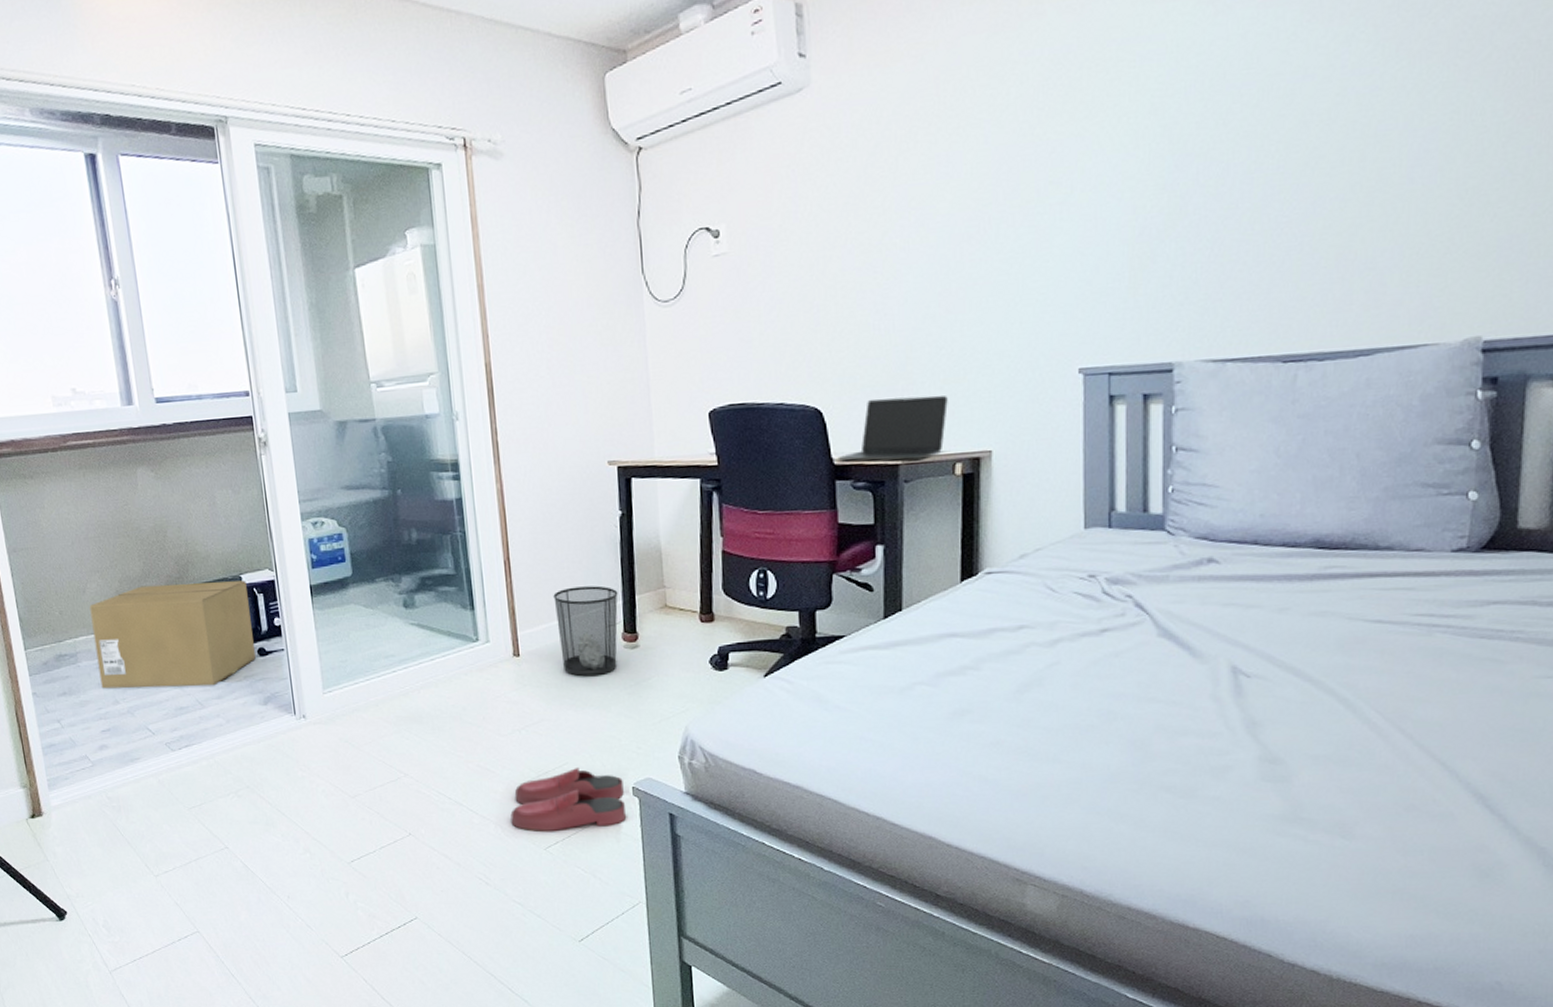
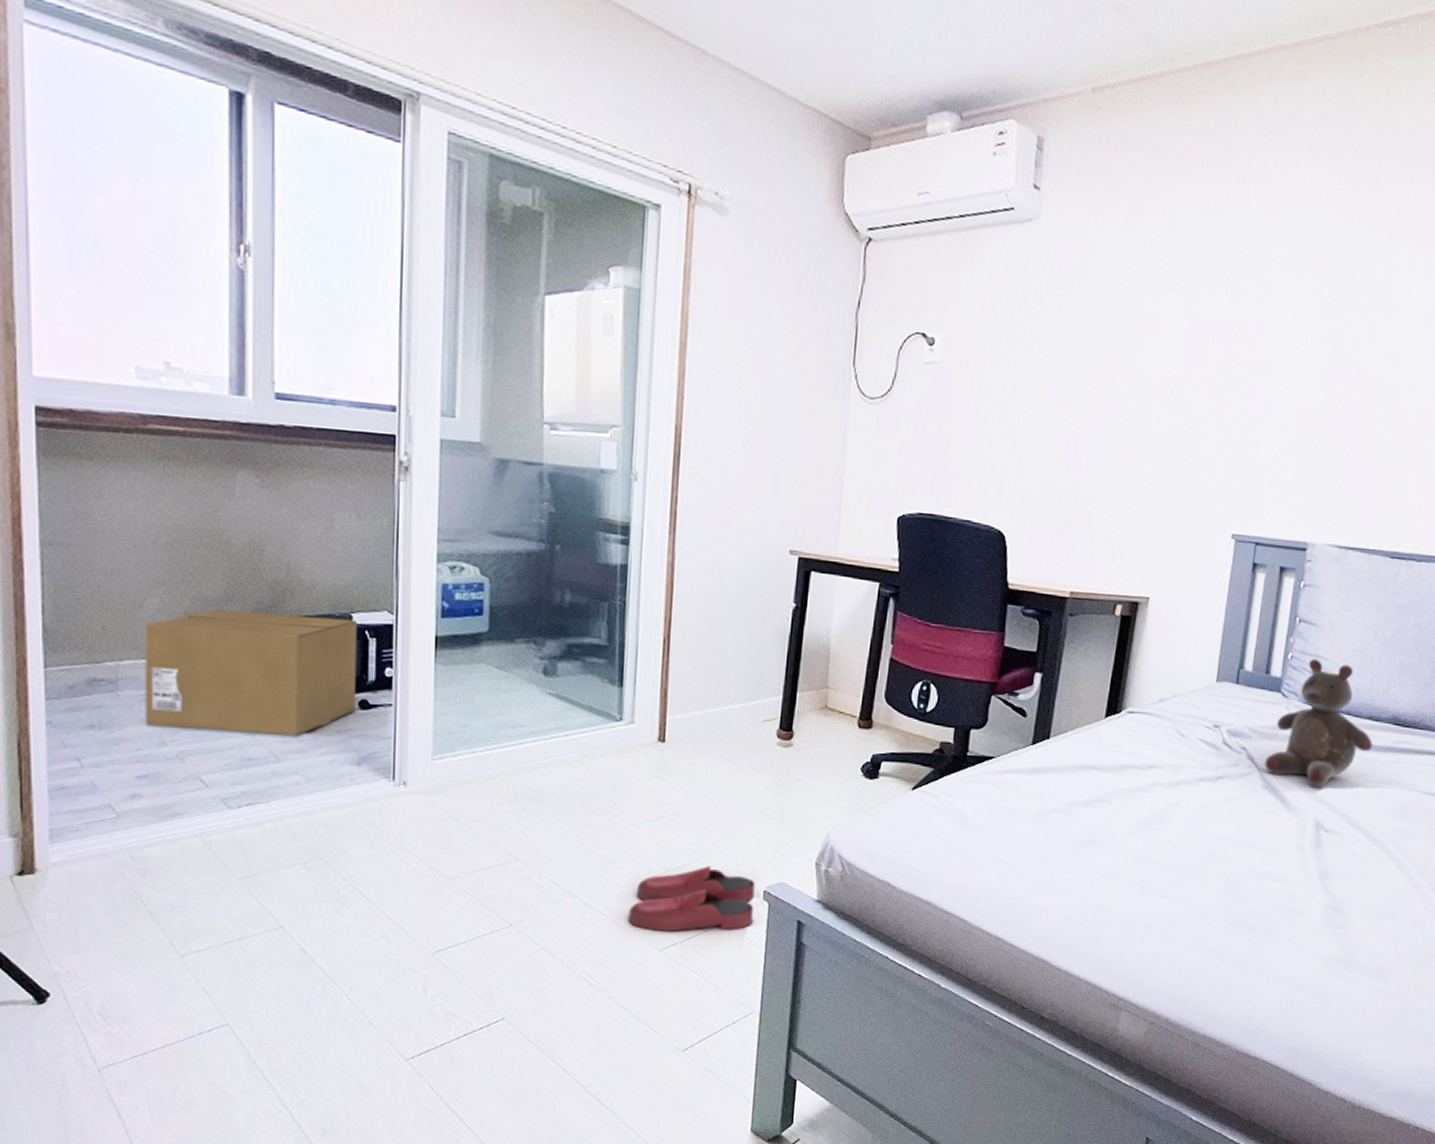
waste bin: present [553,585,618,677] -> none [710,675,780,772]
laptop: present [837,395,948,462] -> none [1012,530,1119,597]
stuffed bear: none [1157,488,1293,628] -> present [1264,659,1373,786]

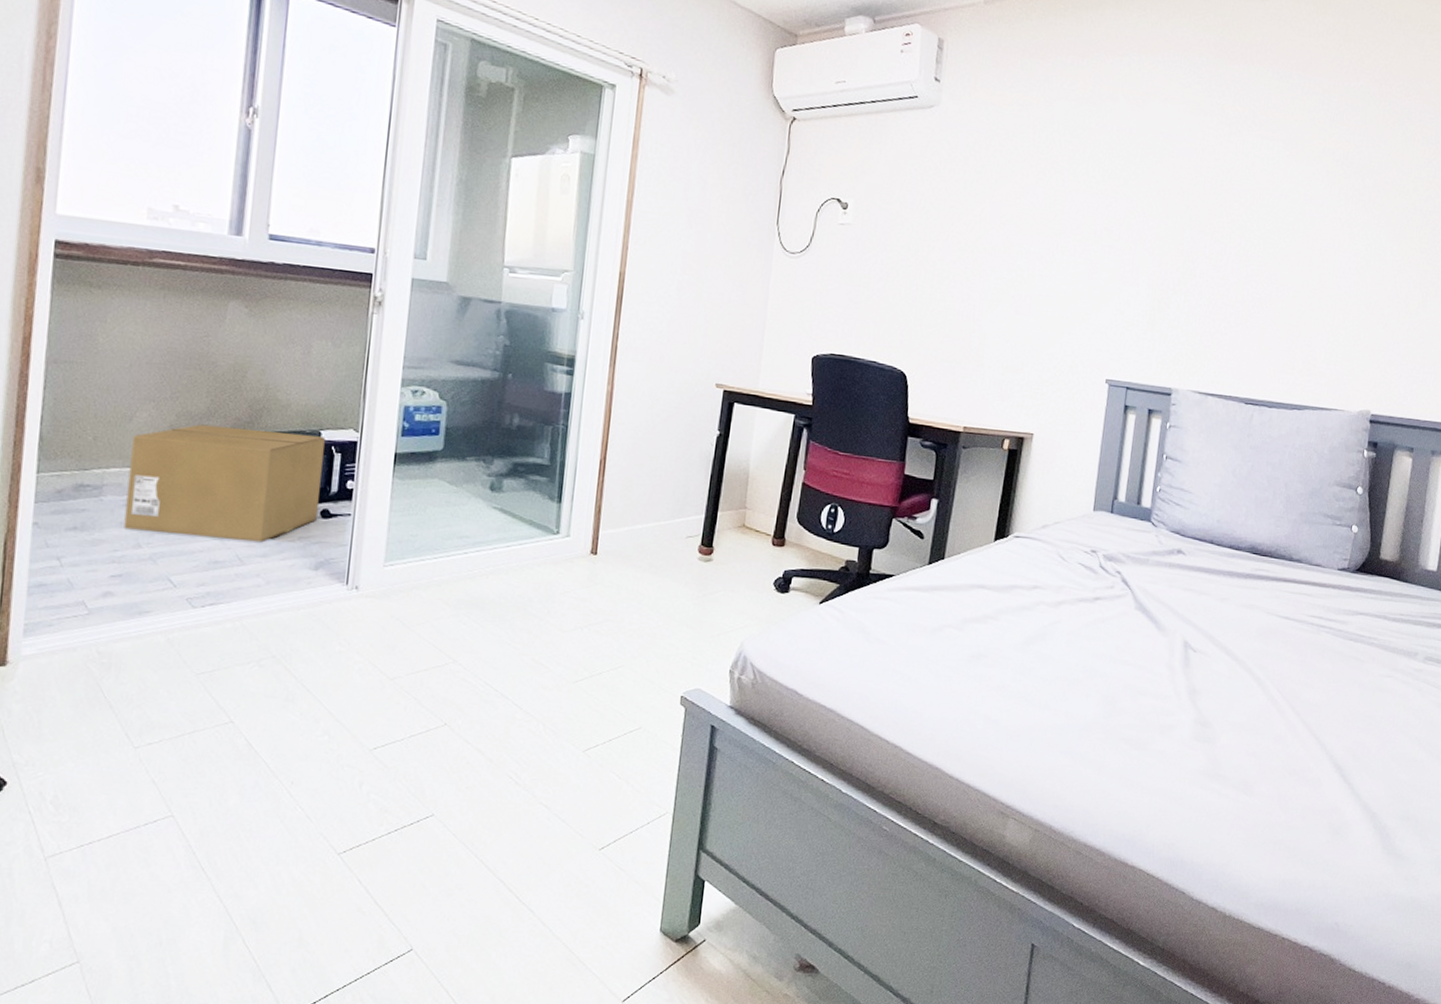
slippers: present [628,866,755,932] -> none [554,672,673,734]
stuffed bear: present [1264,659,1373,786] -> none [1137,492,1234,609]

